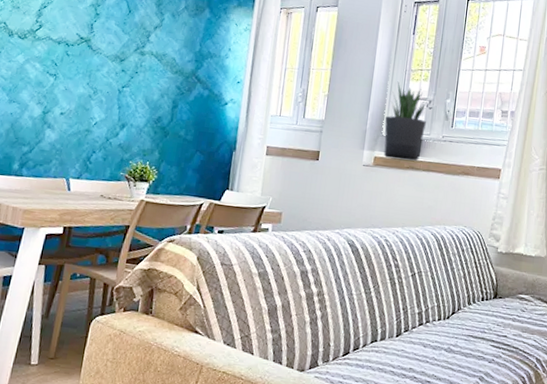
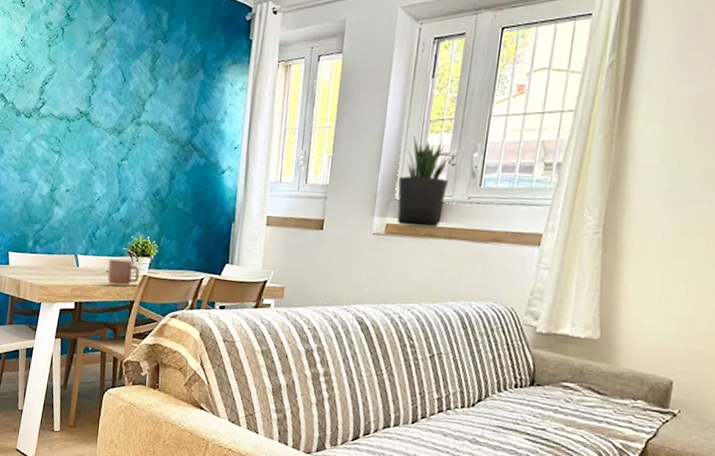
mug: none [101,183,137,211] -> present [107,258,140,286]

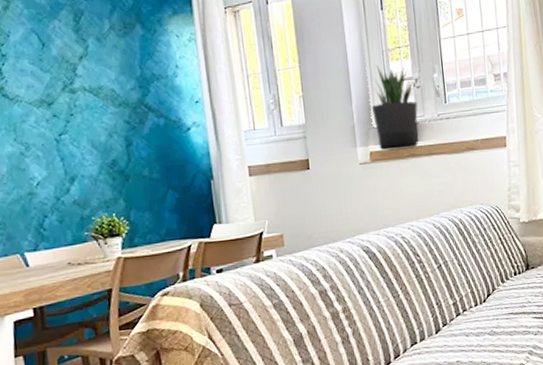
mug: present [107,258,140,286] -> none [68,244,112,278]

